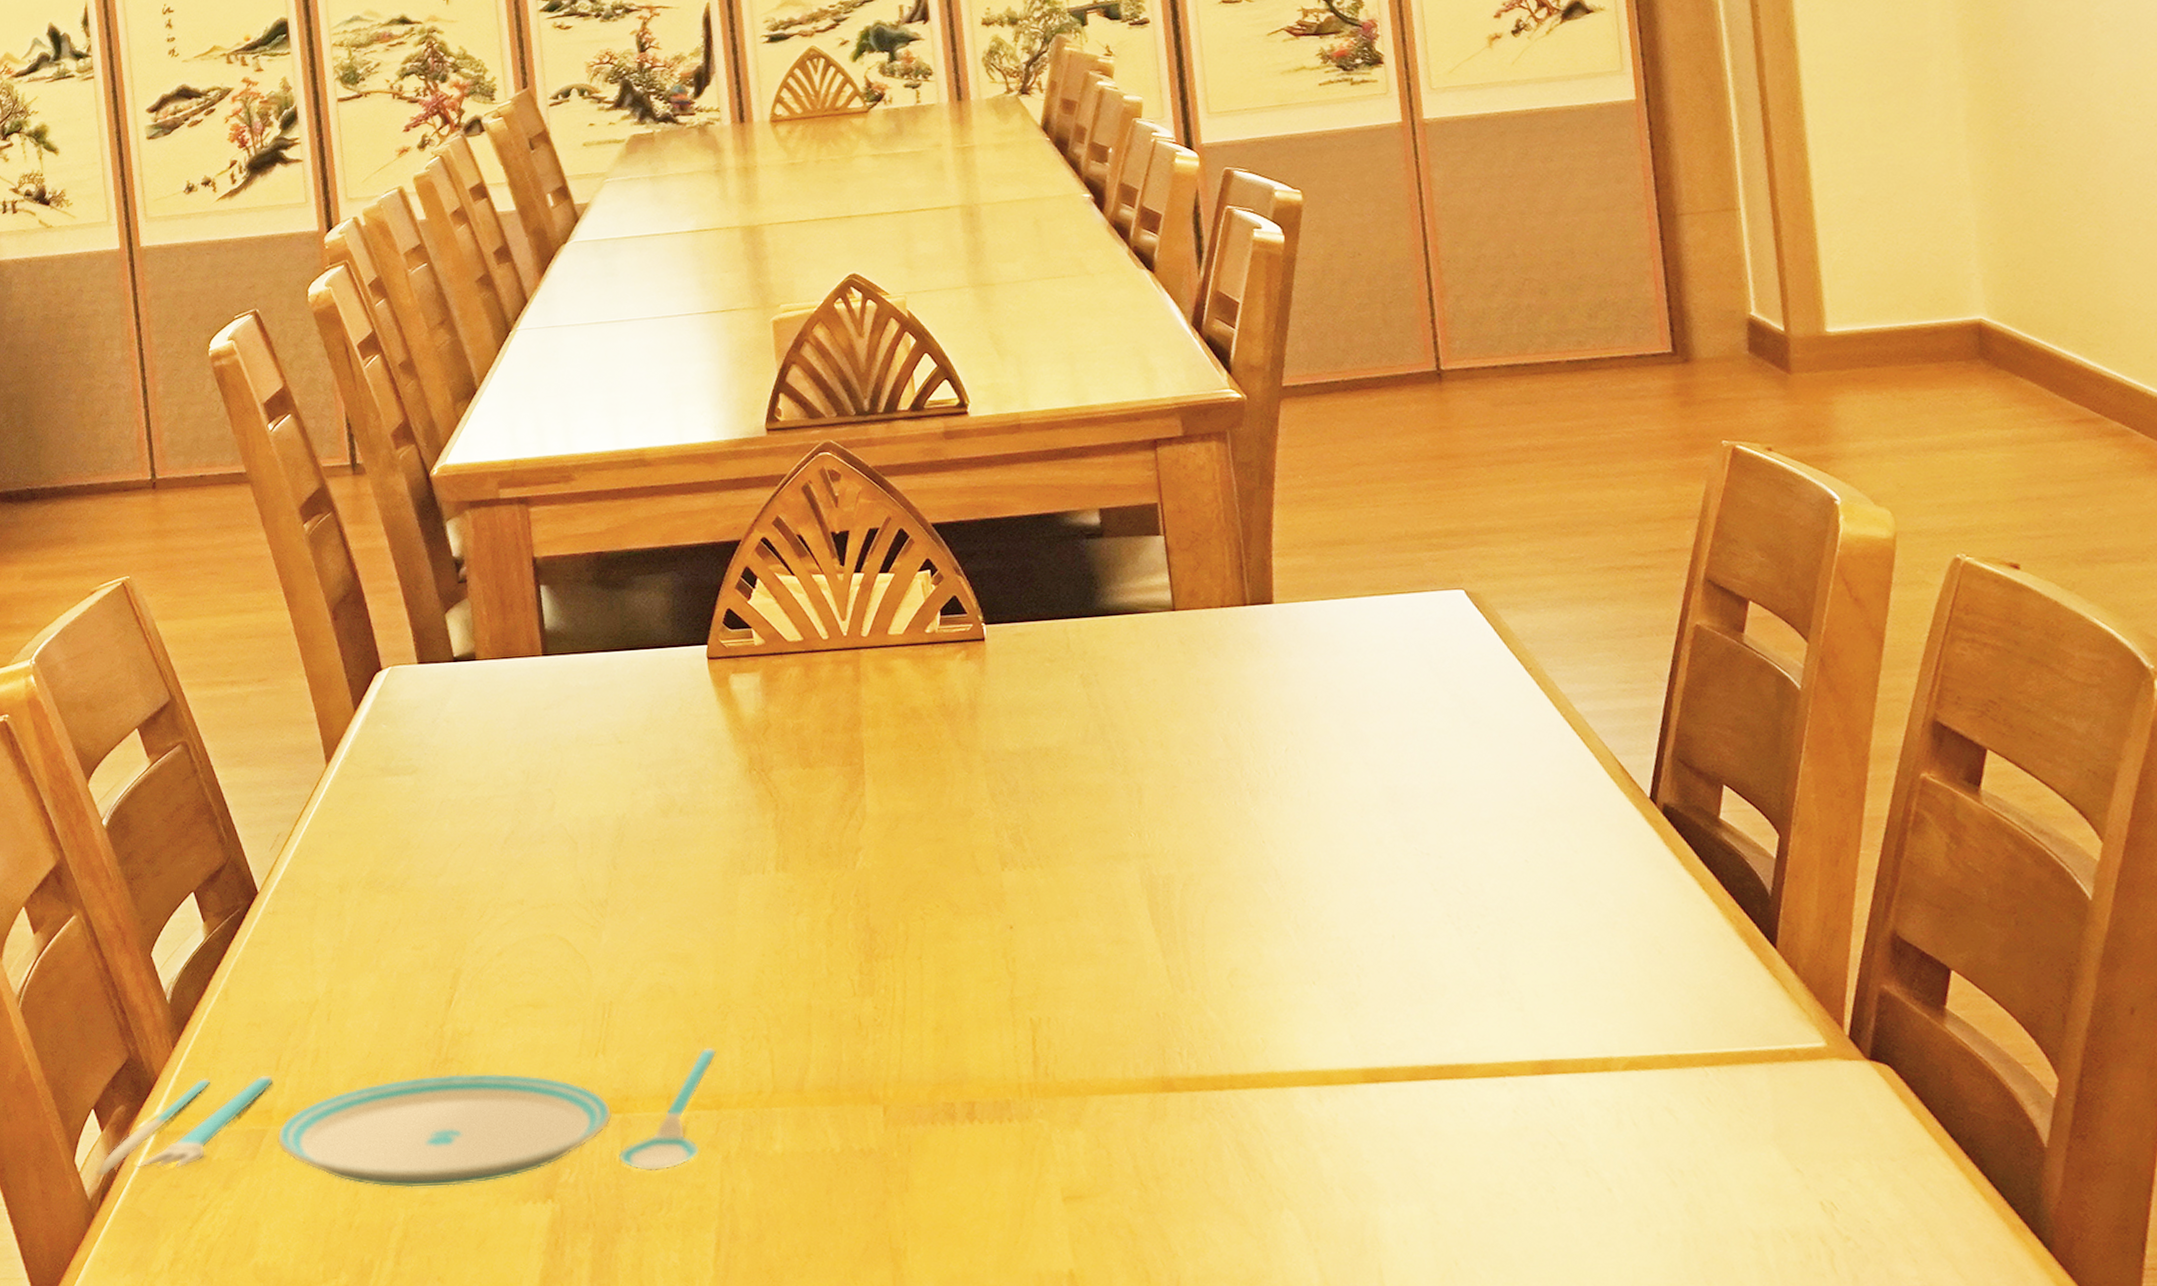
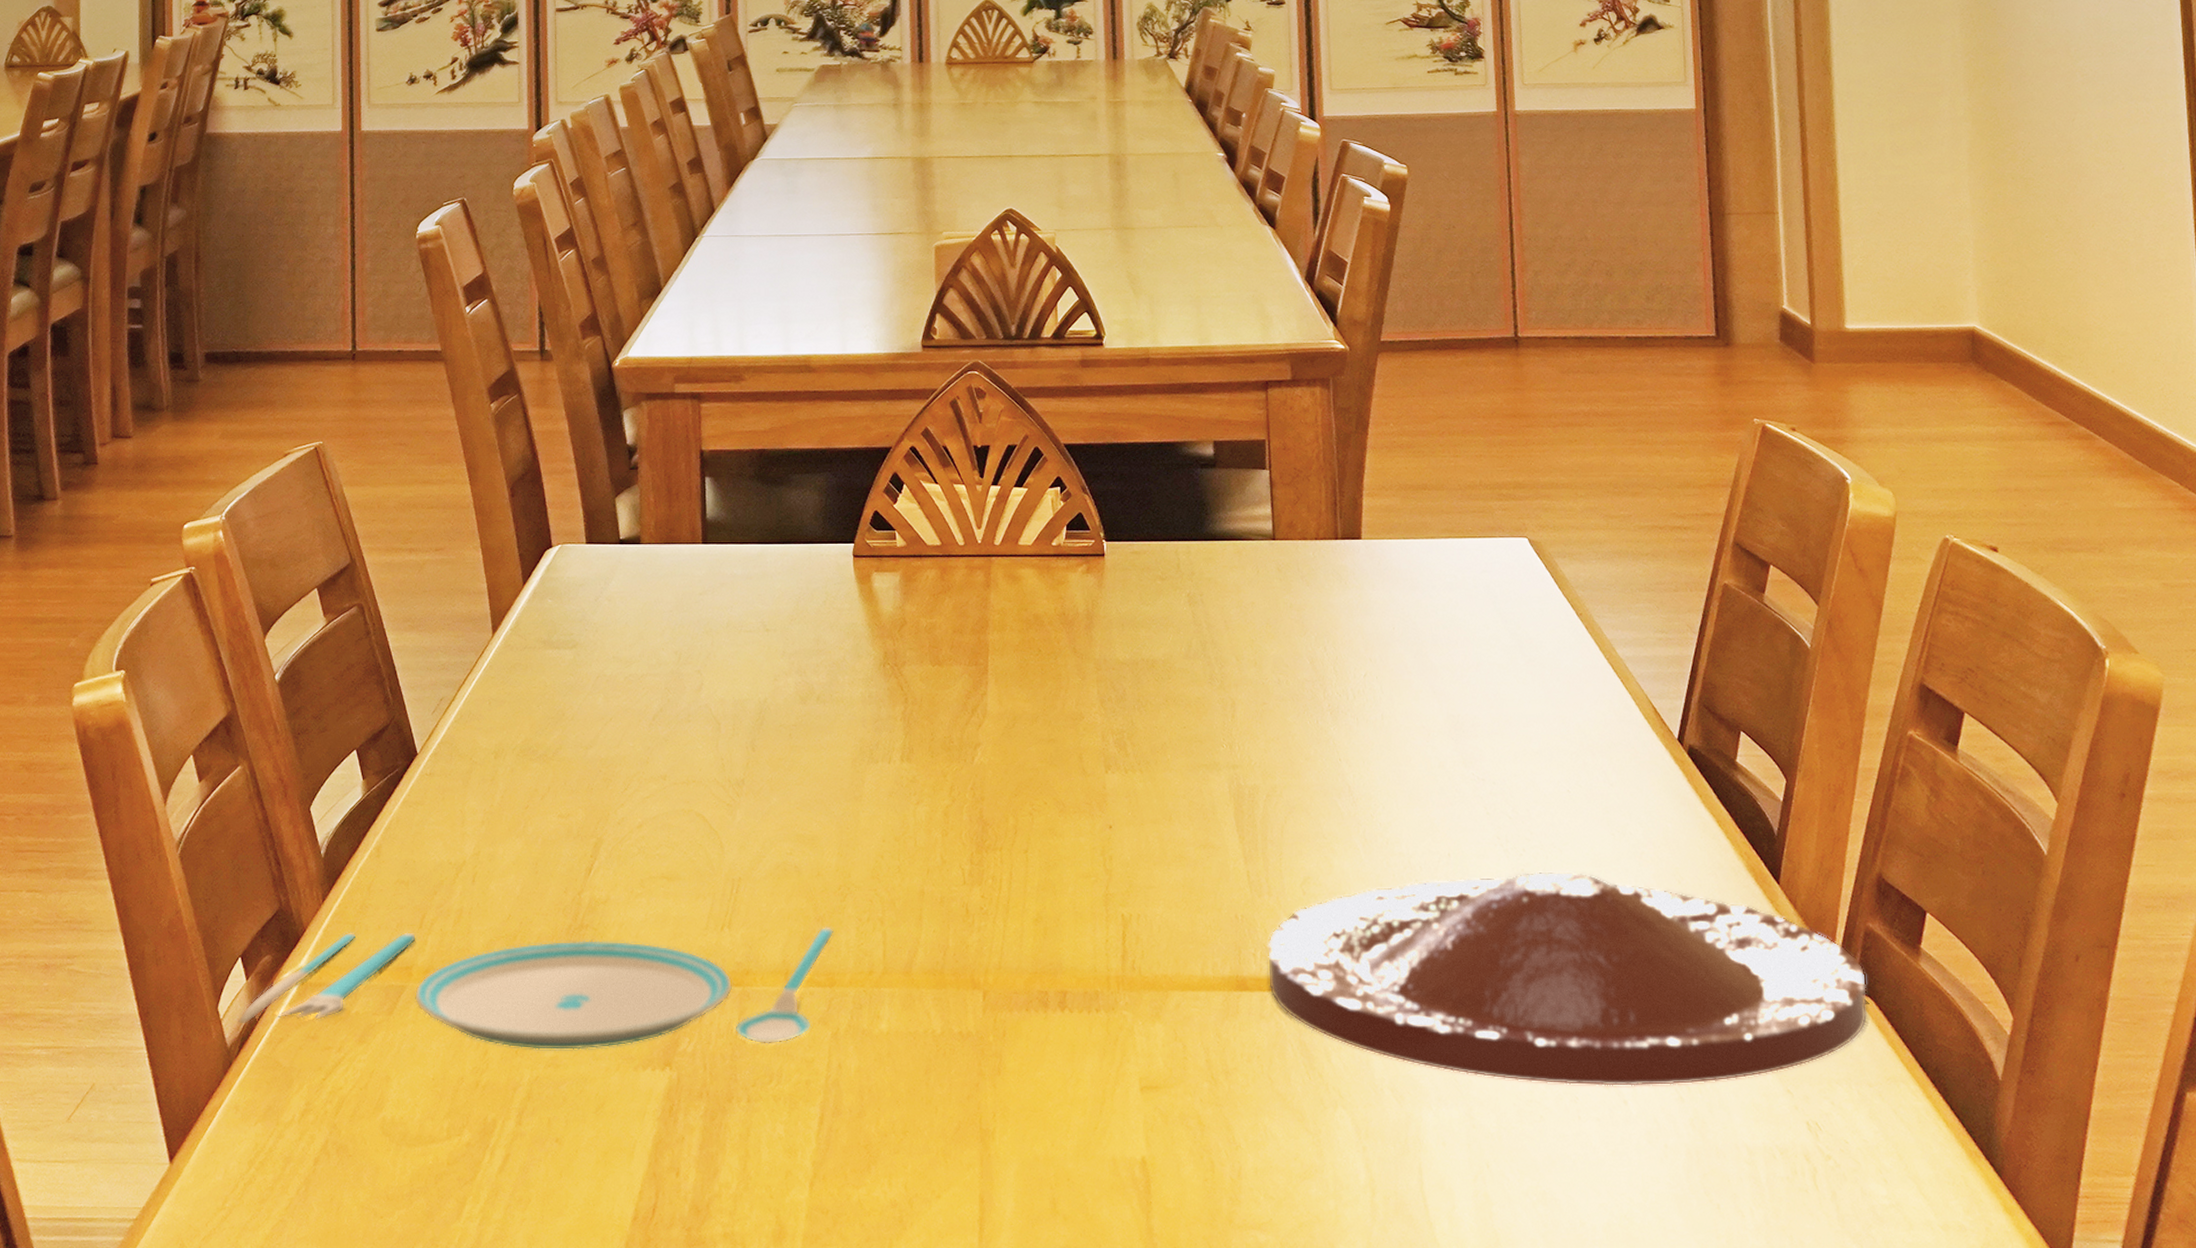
plate: none [1194,947,1887,1175] -> present [1267,871,1868,1086]

